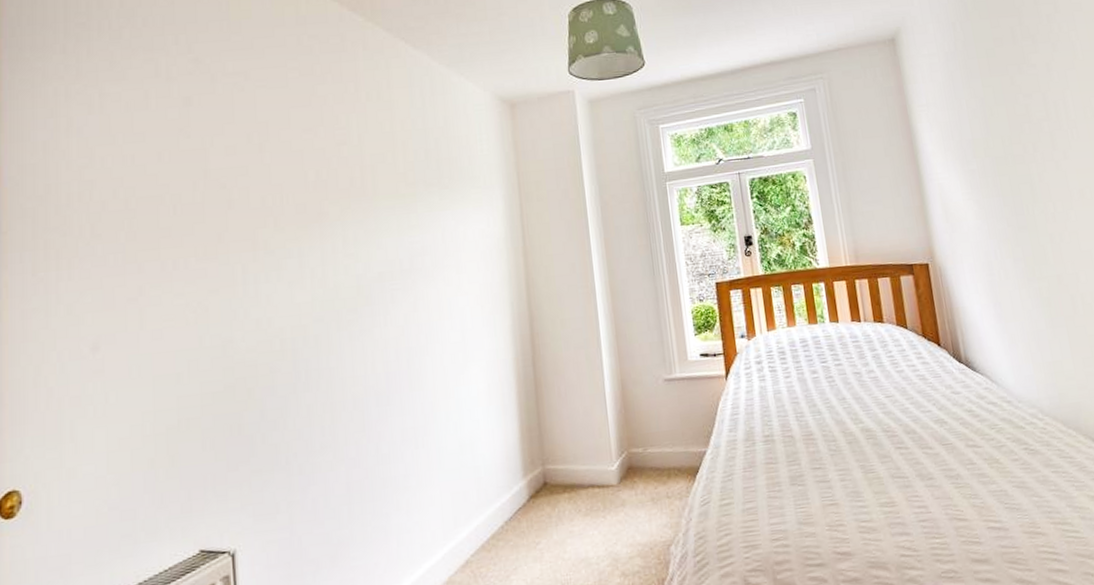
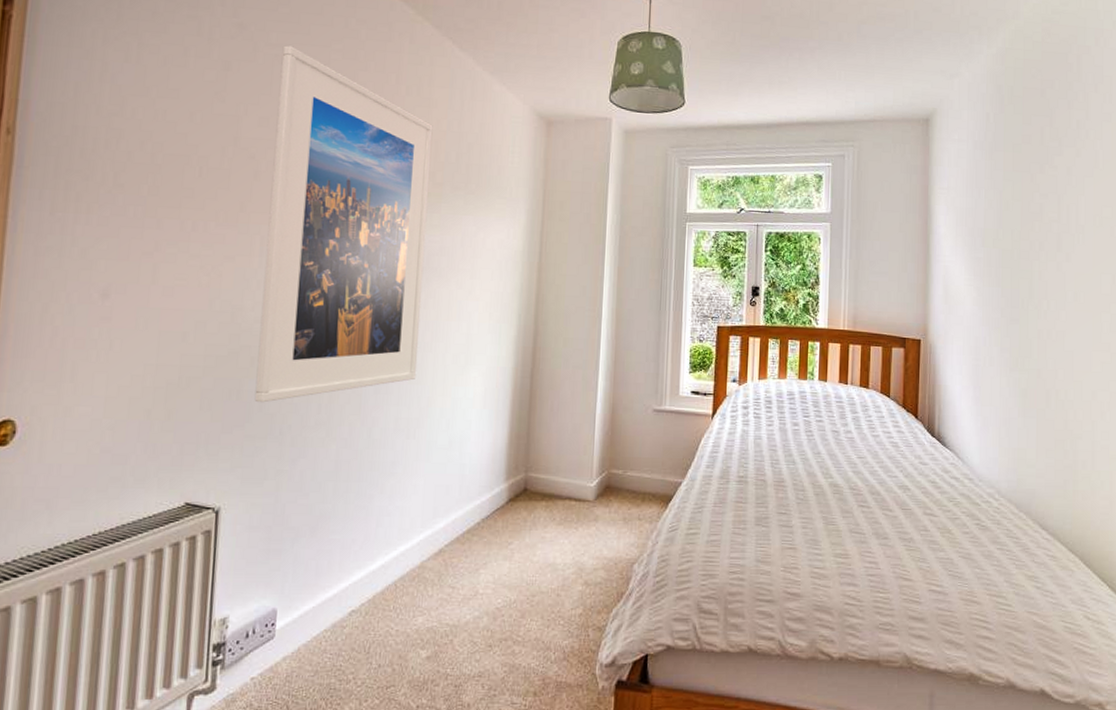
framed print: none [240,72,417,435] -> present [254,45,433,403]

